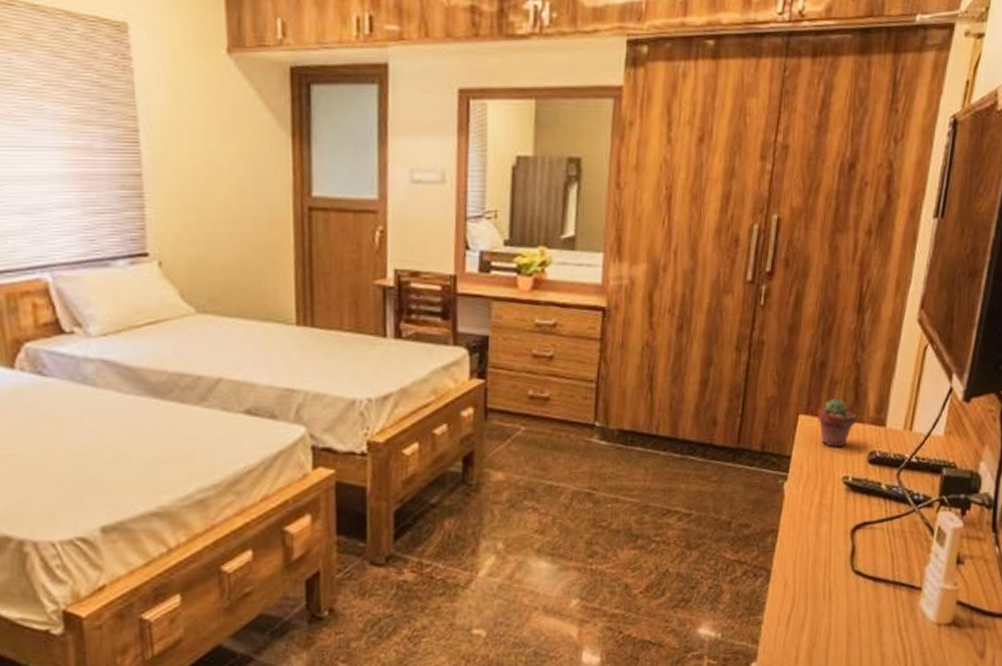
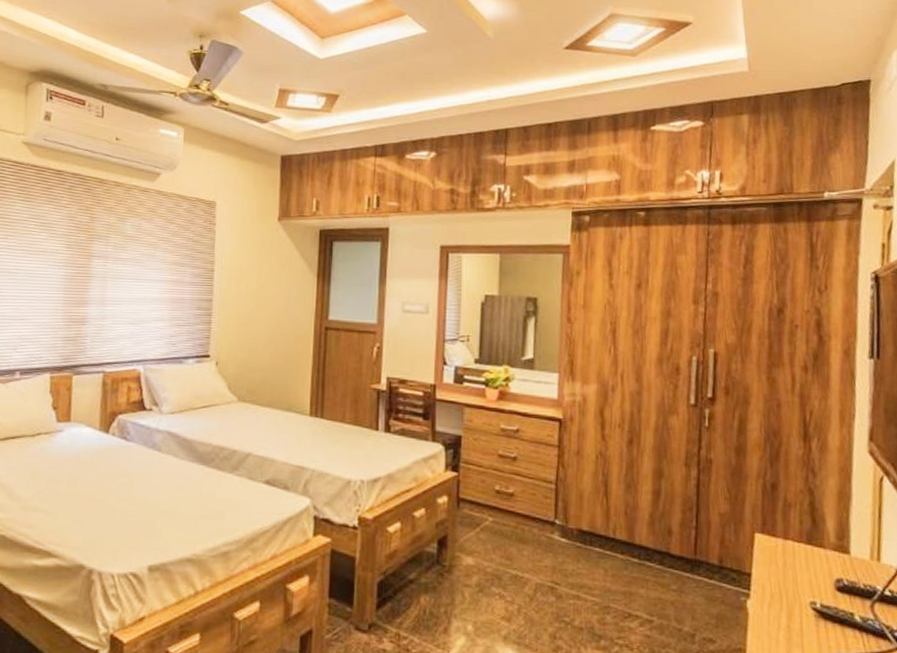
potted succulent: present [817,399,857,448] -> none [774,521,817,571]

